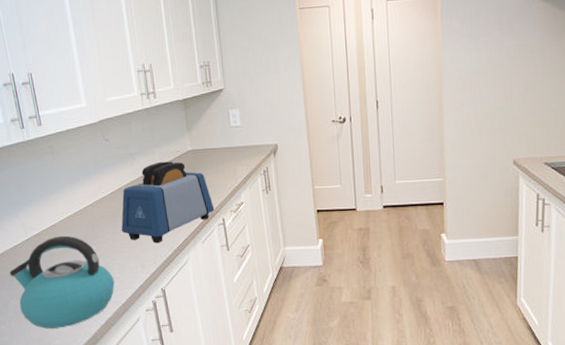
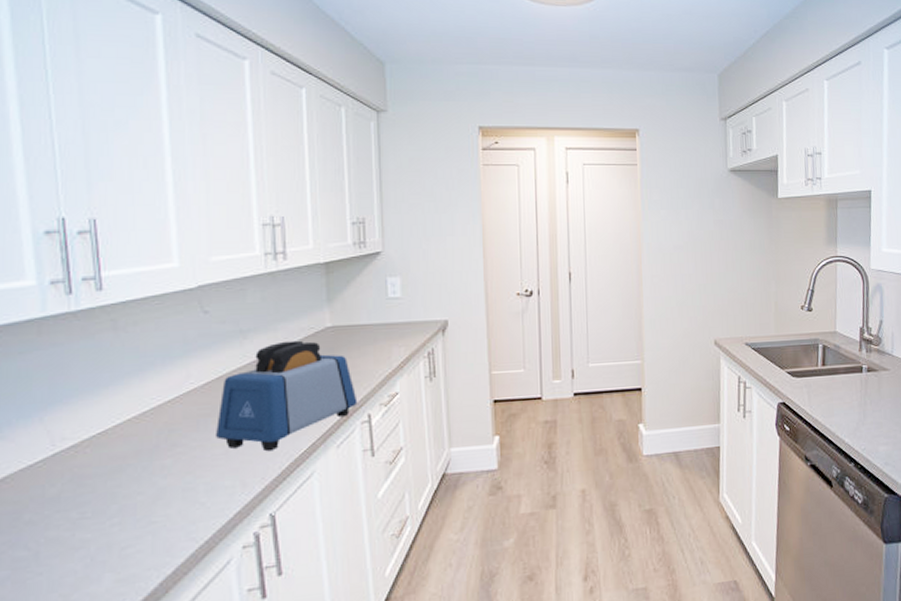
kettle: present [10,235,115,329] -> none [13,446,196,591]

